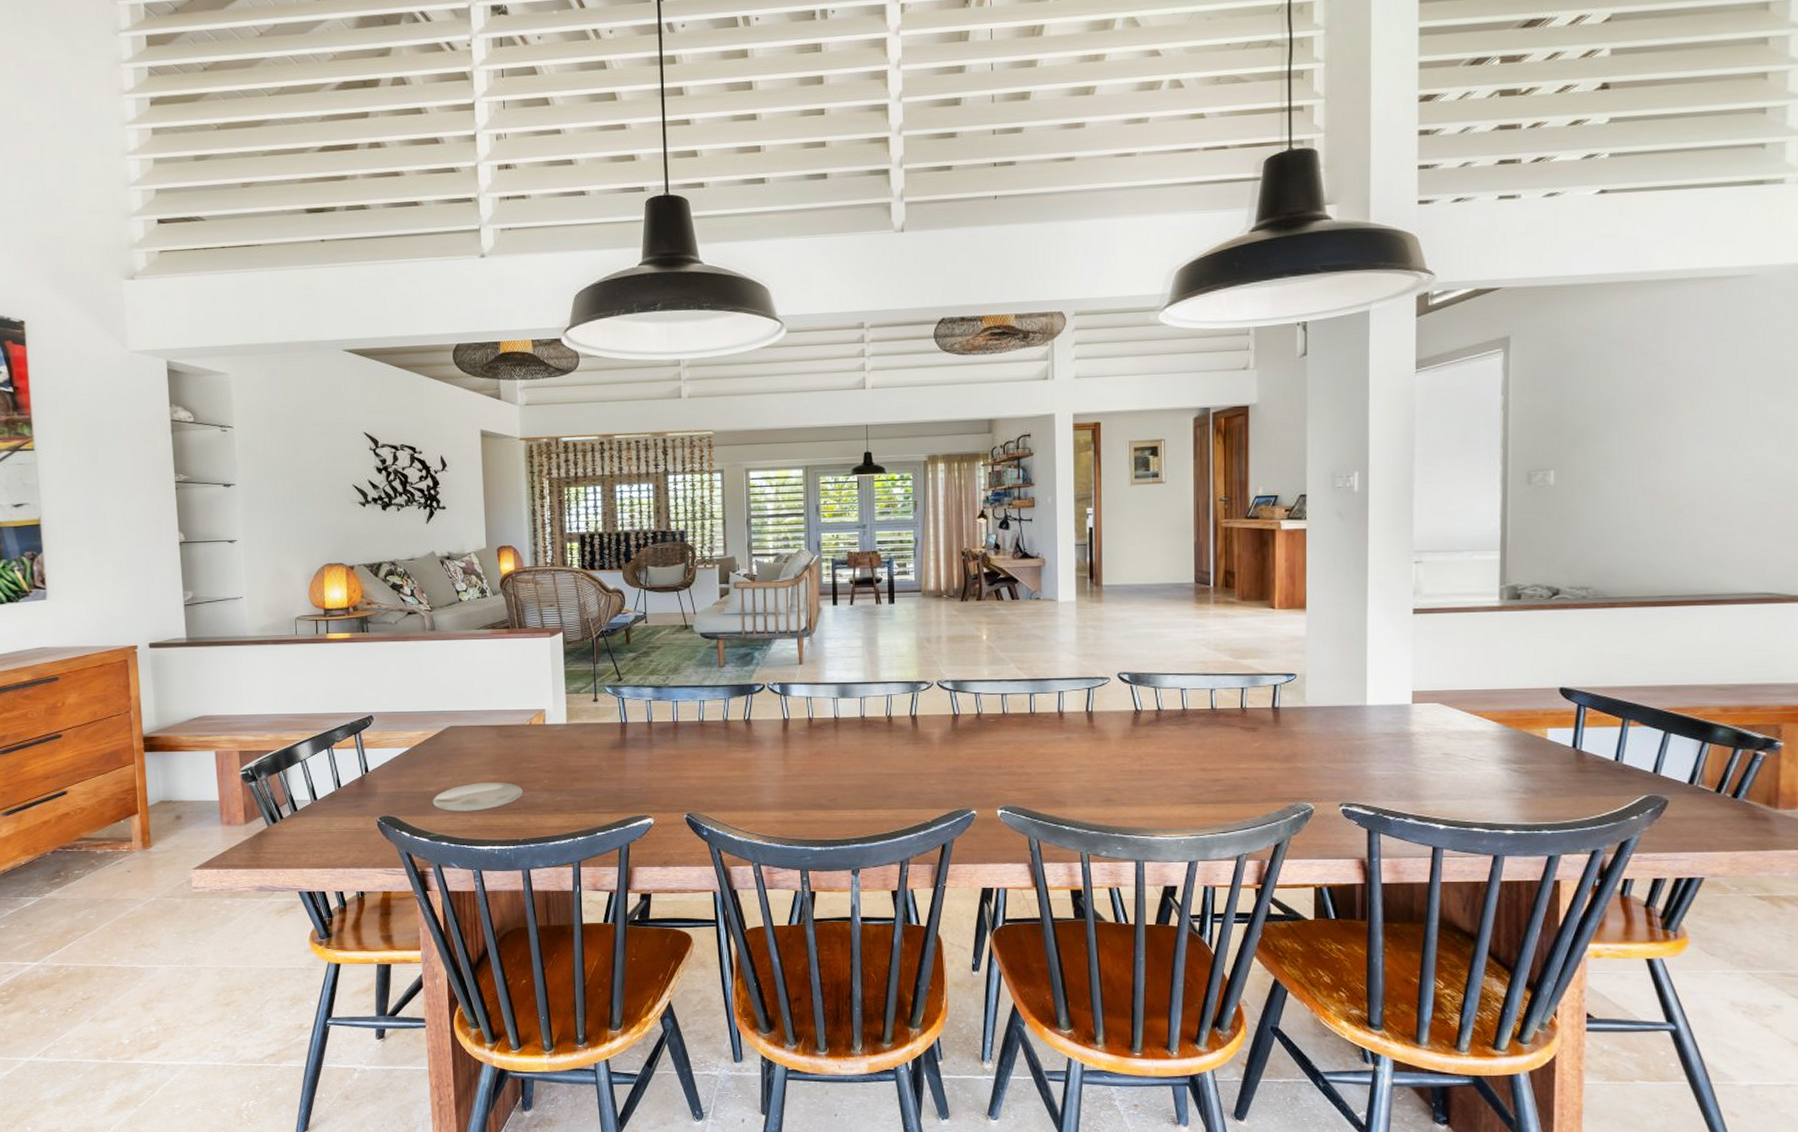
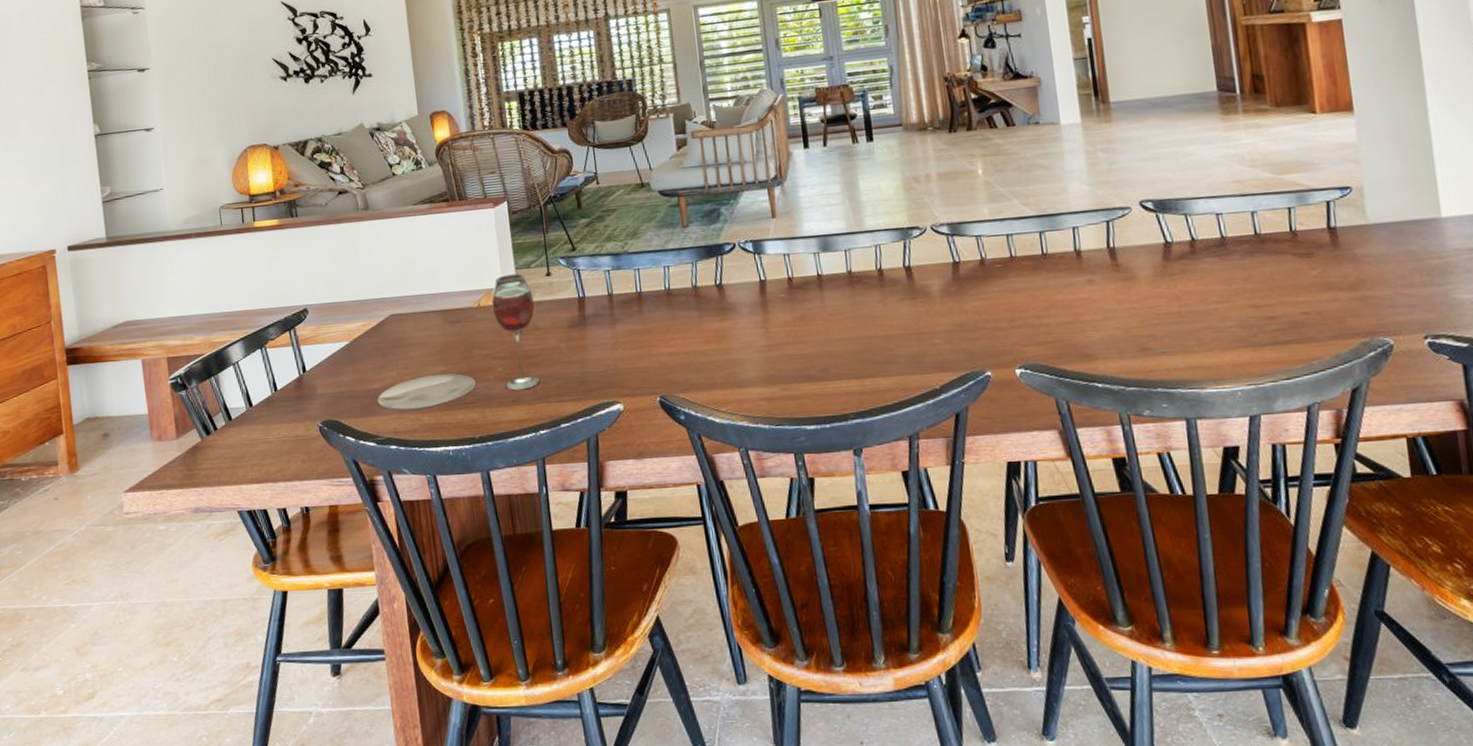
wineglass: none [542,698,581,801] -> present [491,273,540,391]

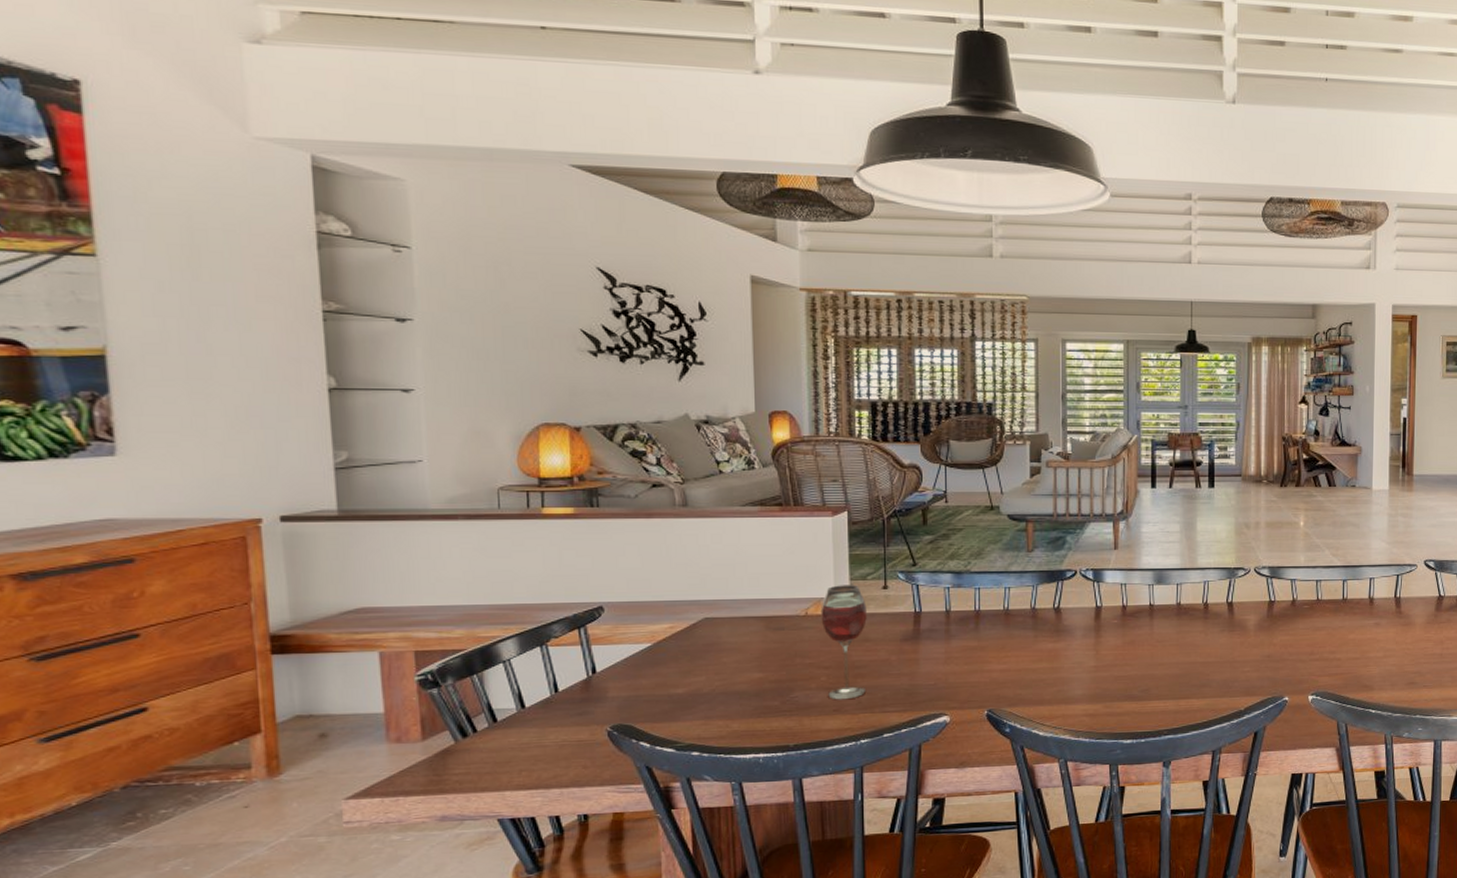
plate: present [377,373,476,411] -> none [680,681,795,718]

